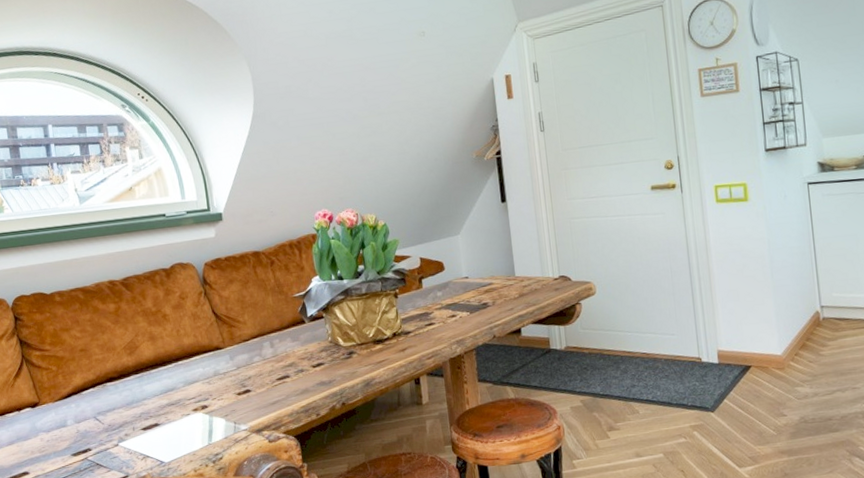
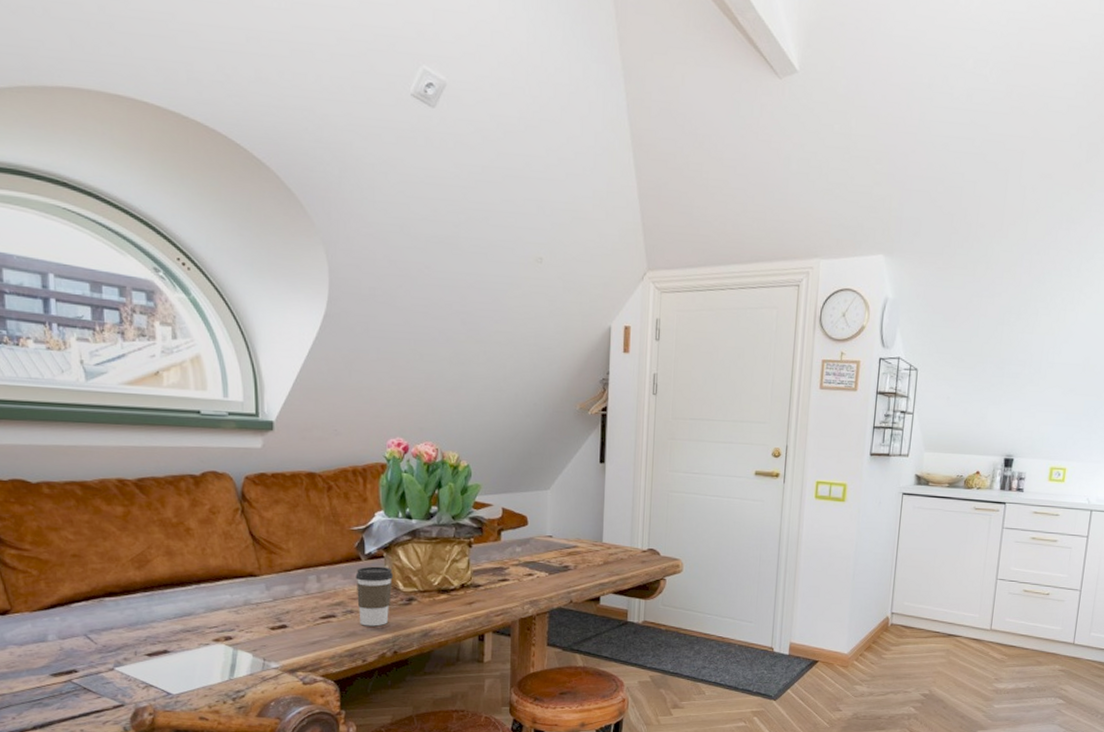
coffee cup: none [301,326,334,383] -> present [355,566,393,626]

